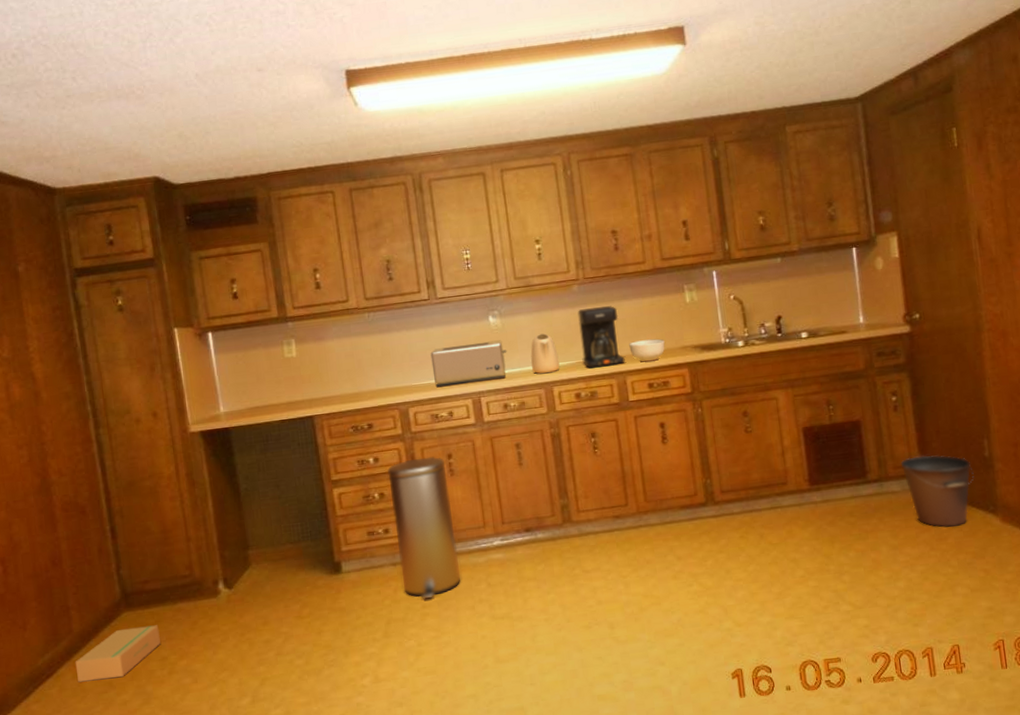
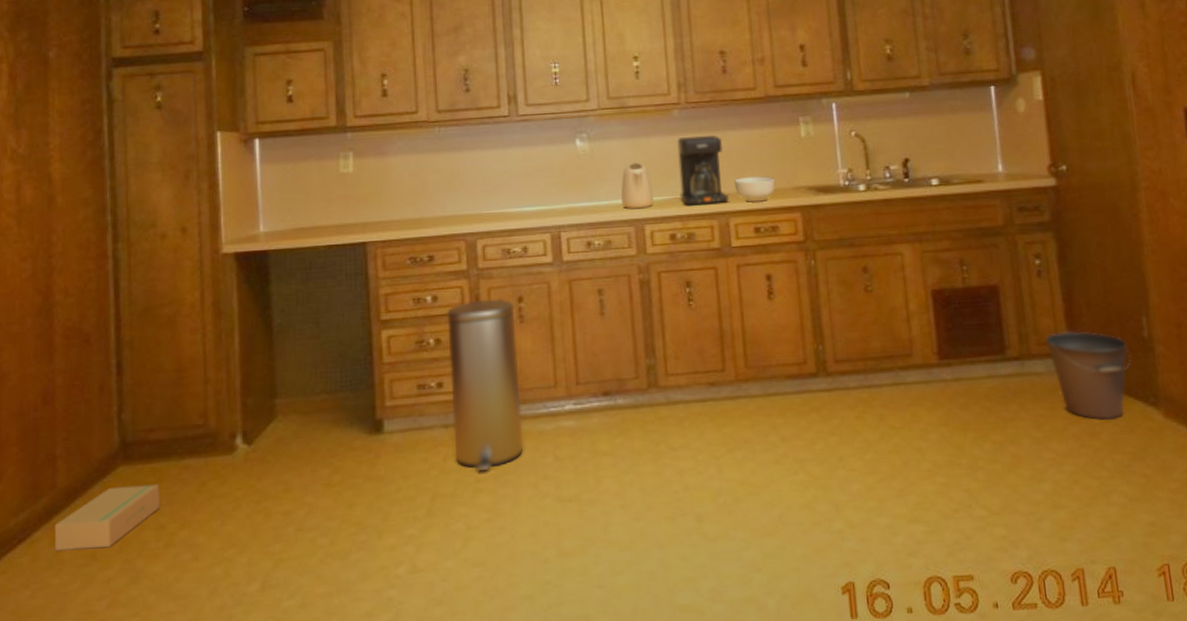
toaster: present [430,340,507,388] -> none [506,167,594,218]

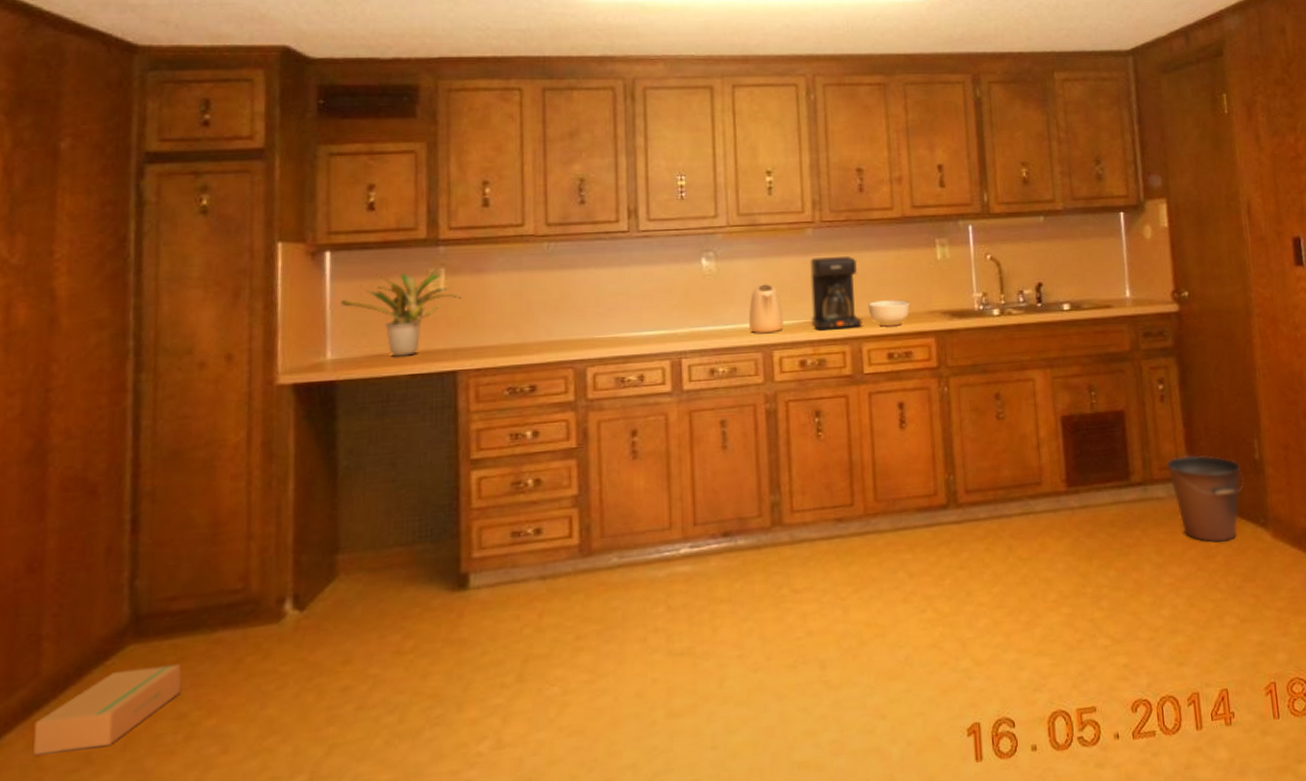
potted plant: none [269,151,368,230] -> present [341,267,462,357]
pedal bin: present [447,298,524,470] -> none [549,432,632,626]

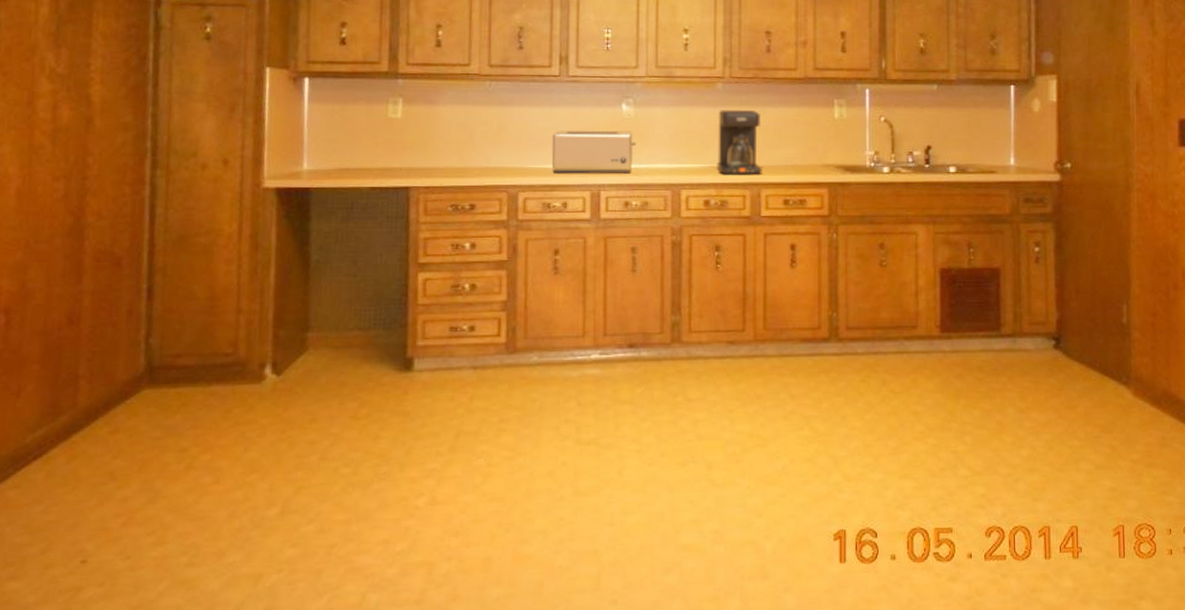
box: present [33,664,182,756] -> none [72,408,184,468]
potted plant: present [341,267,462,357] -> none [316,97,416,171]
toaster: none [623,288,720,343] -> present [551,130,637,174]
kettle: present [748,284,783,334] -> none [660,130,692,174]
bowl: present [868,299,910,327] -> none [768,152,807,176]
bucket: present [1166,456,1244,543] -> none [1036,314,1110,396]

